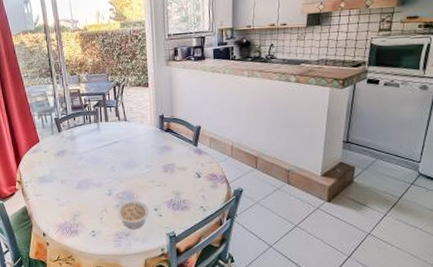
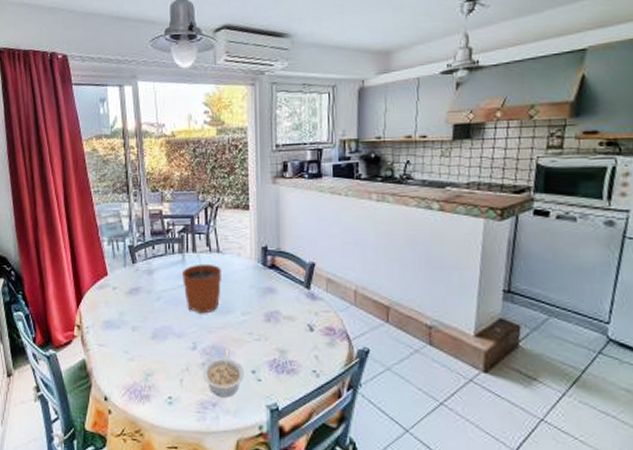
plant pot: none [98,121,129,169] -> present [182,252,221,314]

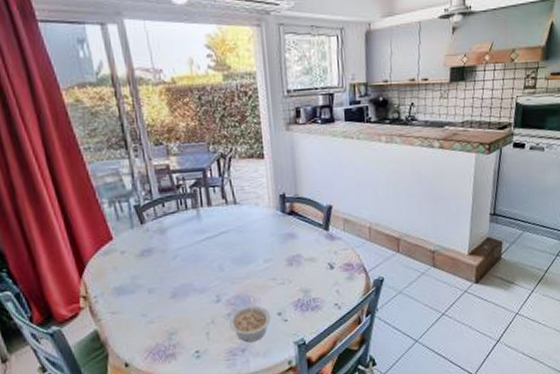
plant pot: present [182,252,221,314] -> none [198,205,241,267]

